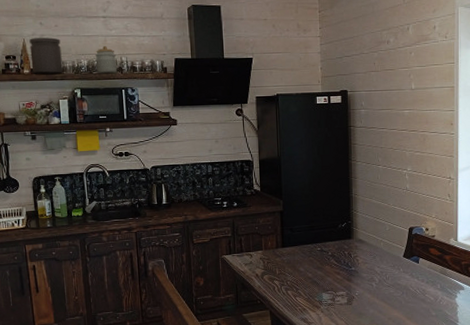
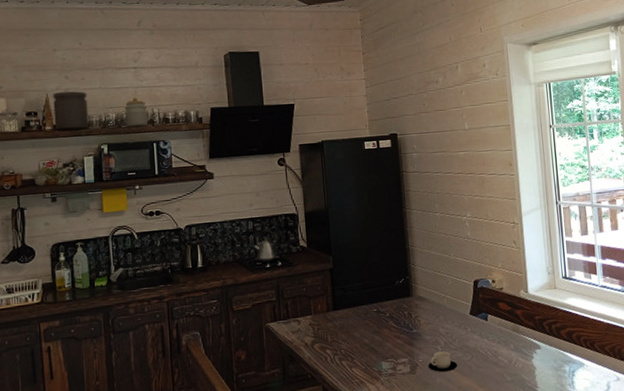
kettle: none [211,173,235,205] -> present [253,229,279,265]
cup: none [363,287,390,304] -> present [427,351,458,372]

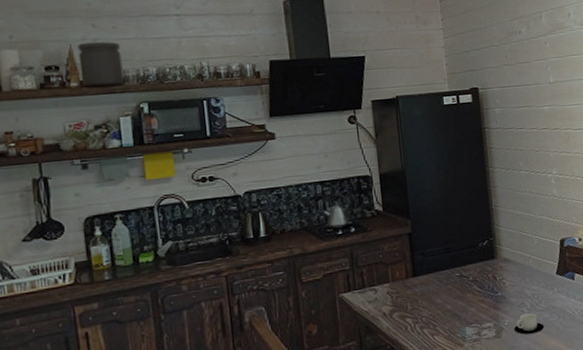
jar: present [124,97,149,128] -> none [166,48,197,84]

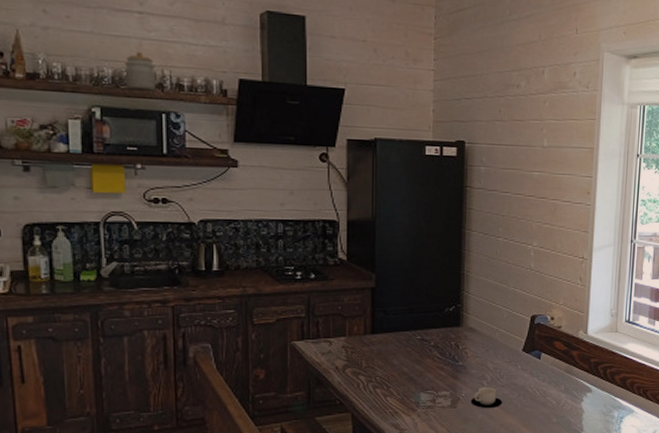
jar: present [78,42,124,89] -> none [25,30,75,85]
jar: none [166,48,197,84] -> present [124,51,157,91]
kettle: present [322,193,353,232] -> none [281,234,313,276]

